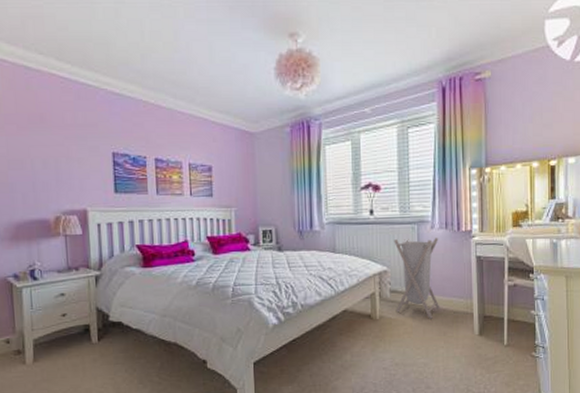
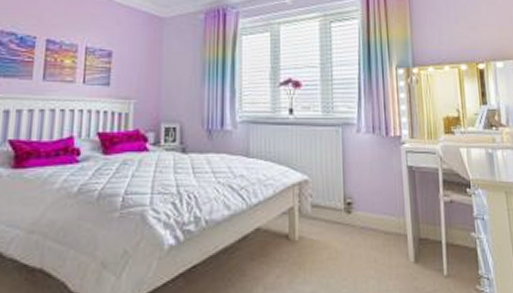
laundry hamper: present [394,238,441,319] -> none [315,143,370,241]

